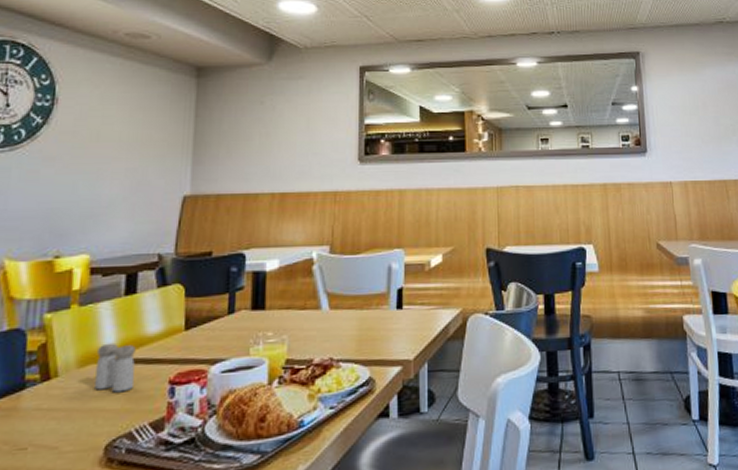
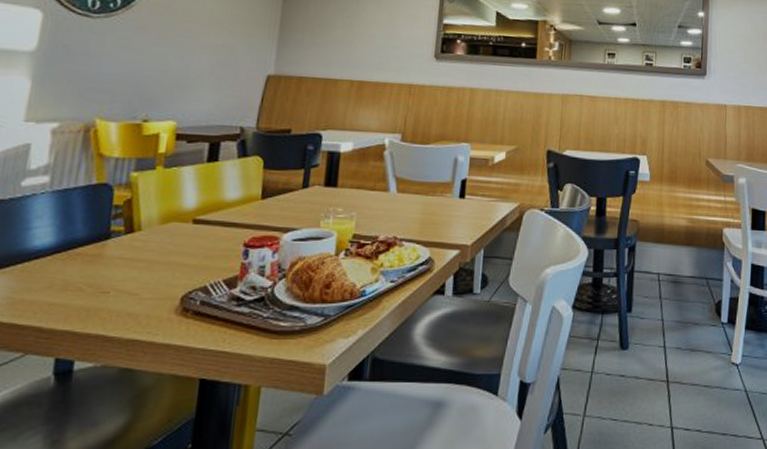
salt and pepper shaker: present [95,342,136,393] -> none [175,204,215,250]

